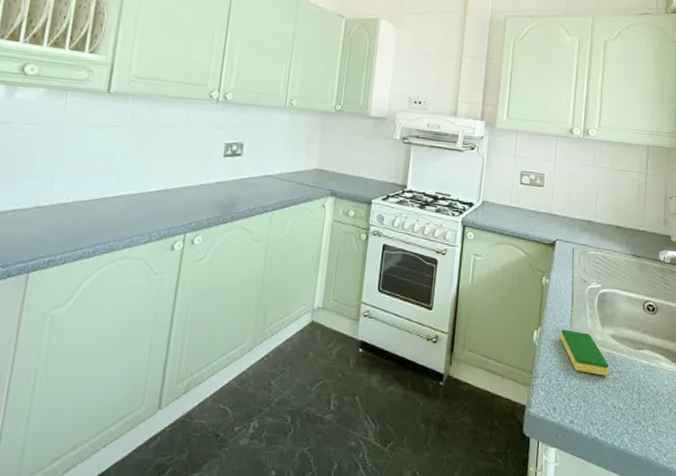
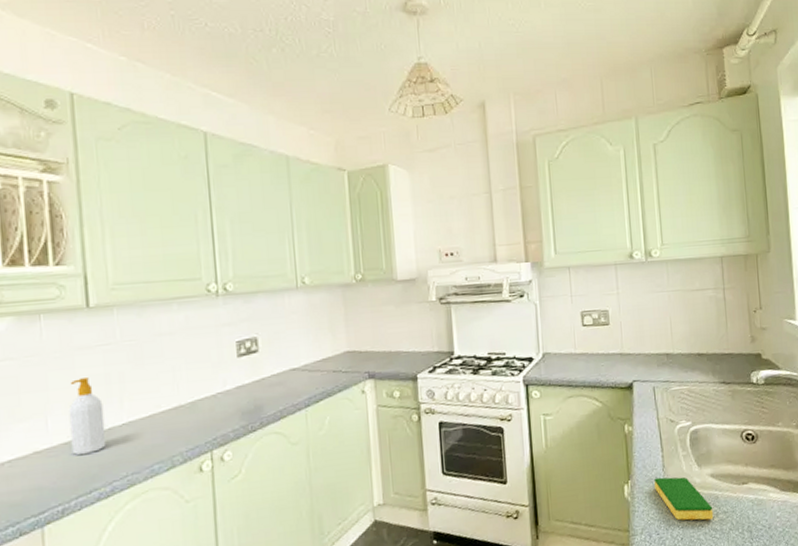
soap bottle: none [68,151,103,216] -> present [68,378,106,455]

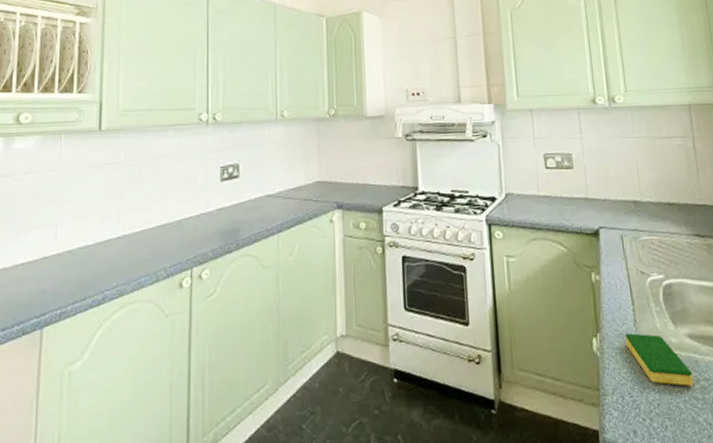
soap bottle: present [68,378,106,455] -> none [74,193,104,263]

